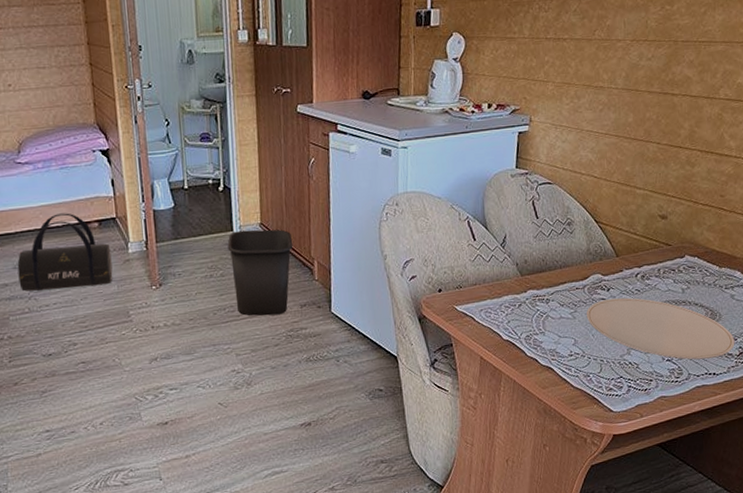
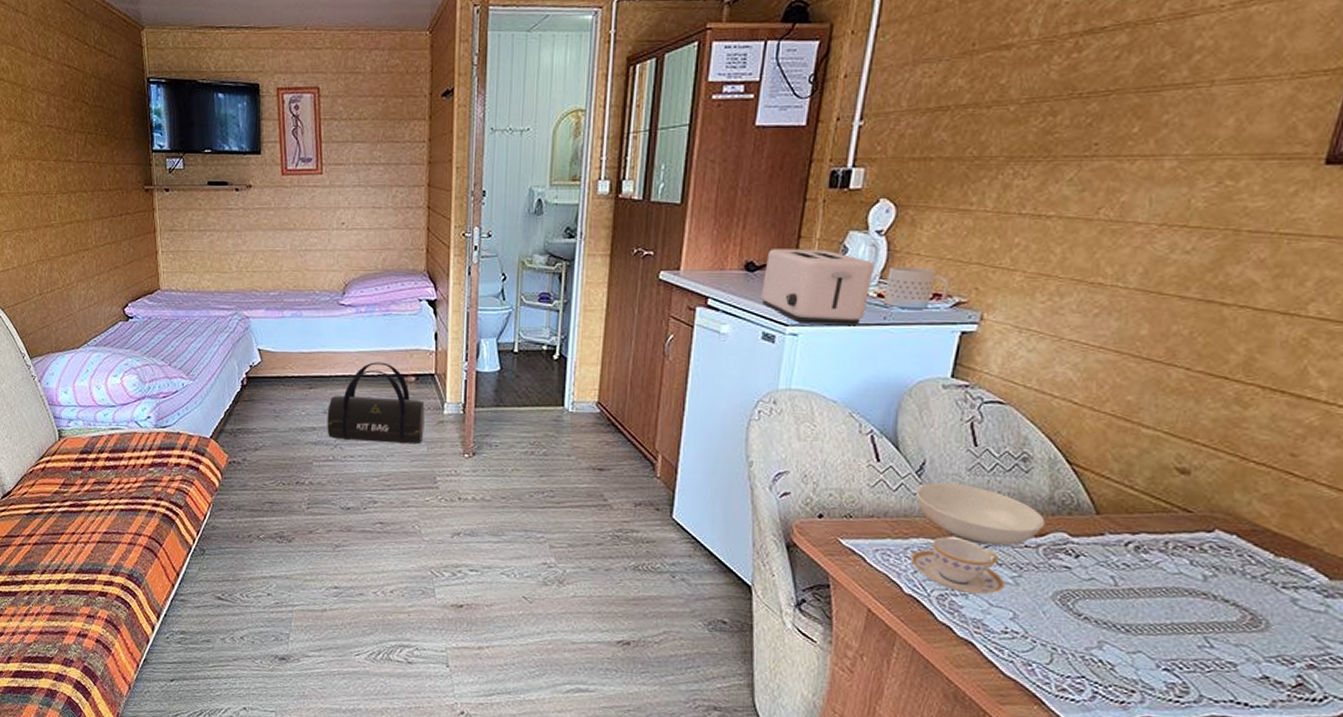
waste bin: present [227,229,293,316] -> none [555,407,635,510]
toaster: none [377,76,455,138] -> present [761,249,874,325]
mug: none [464,84,507,119] -> present [883,266,950,309]
bowl: none [502,249,587,293] -> present [915,482,1045,546]
teacup: none [504,290,568,332] -> present [910,537,1006,595]
plate: present [586,297,735,360] -> none [1036,568,1291,683]

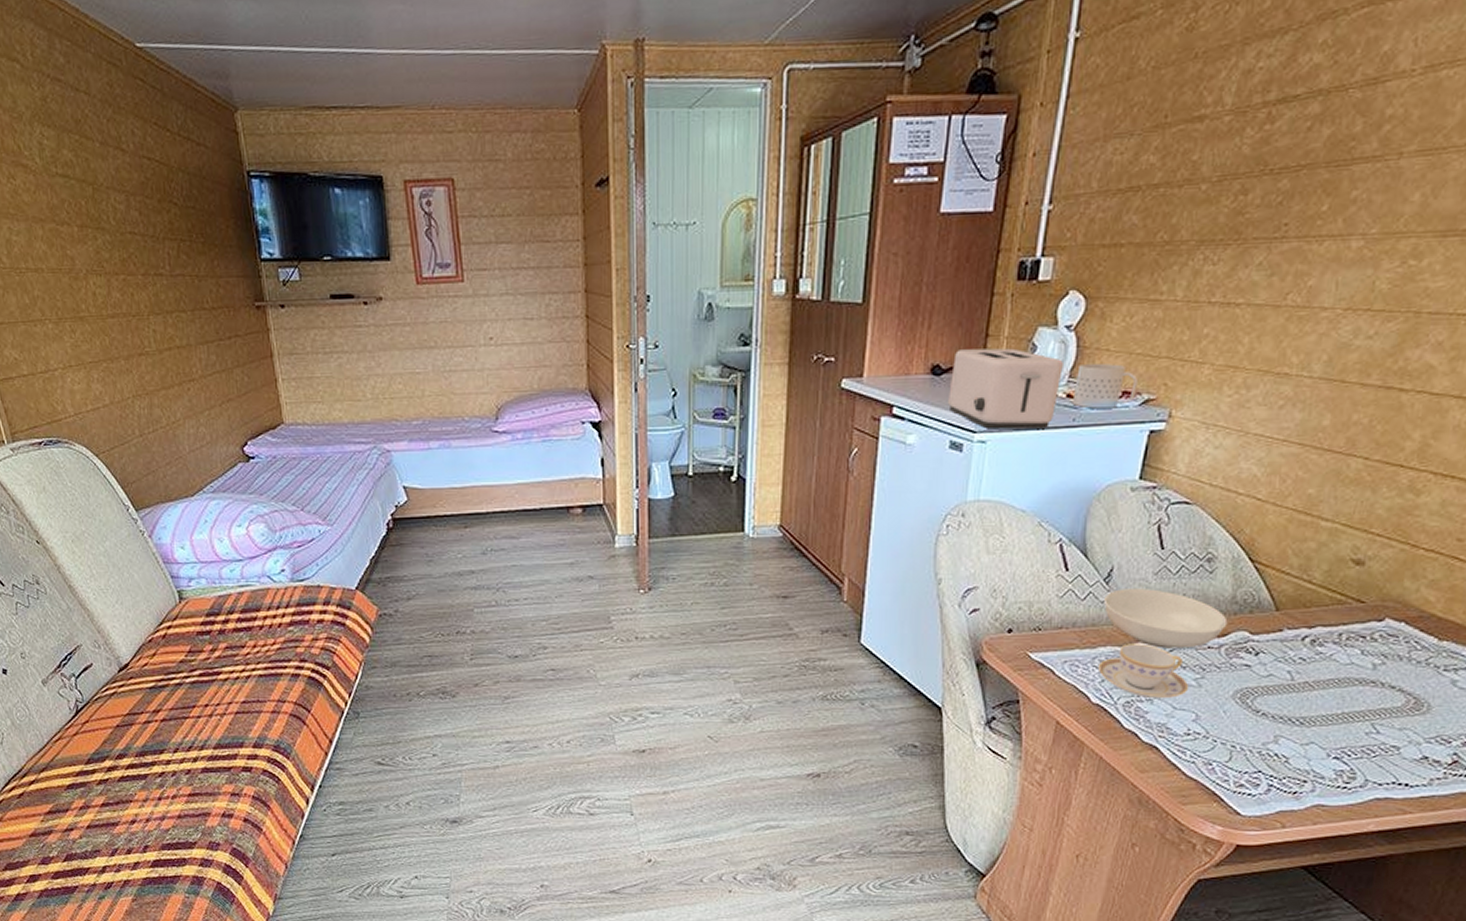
duffel bag: present [327,362,425,445] -> none [486,494,595,583]

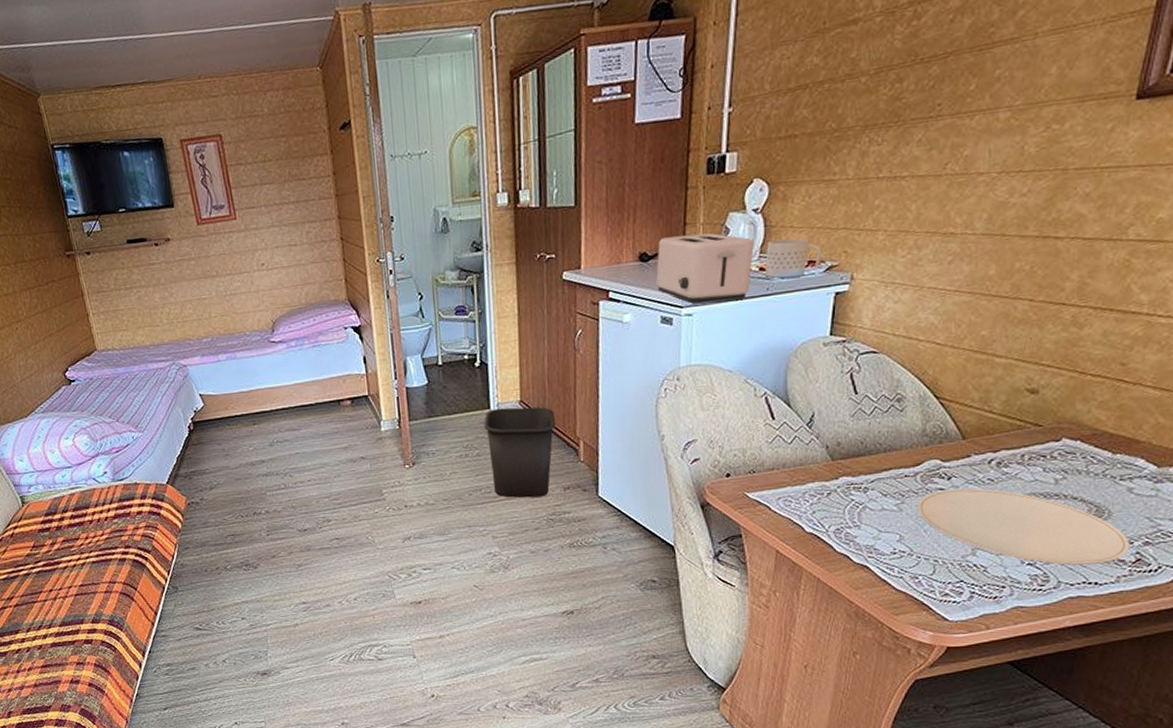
waste bin: none [735,532,819,639] -> present [484,407,556,498]
teacup: present [1097,644,1190,699] -> none [808,477,892,525]
bowl: present [1103,589,1228,649] -> none [808,429,920,481]
plate: none [1218,667,1448,764] -> present [917,488,1130,566]

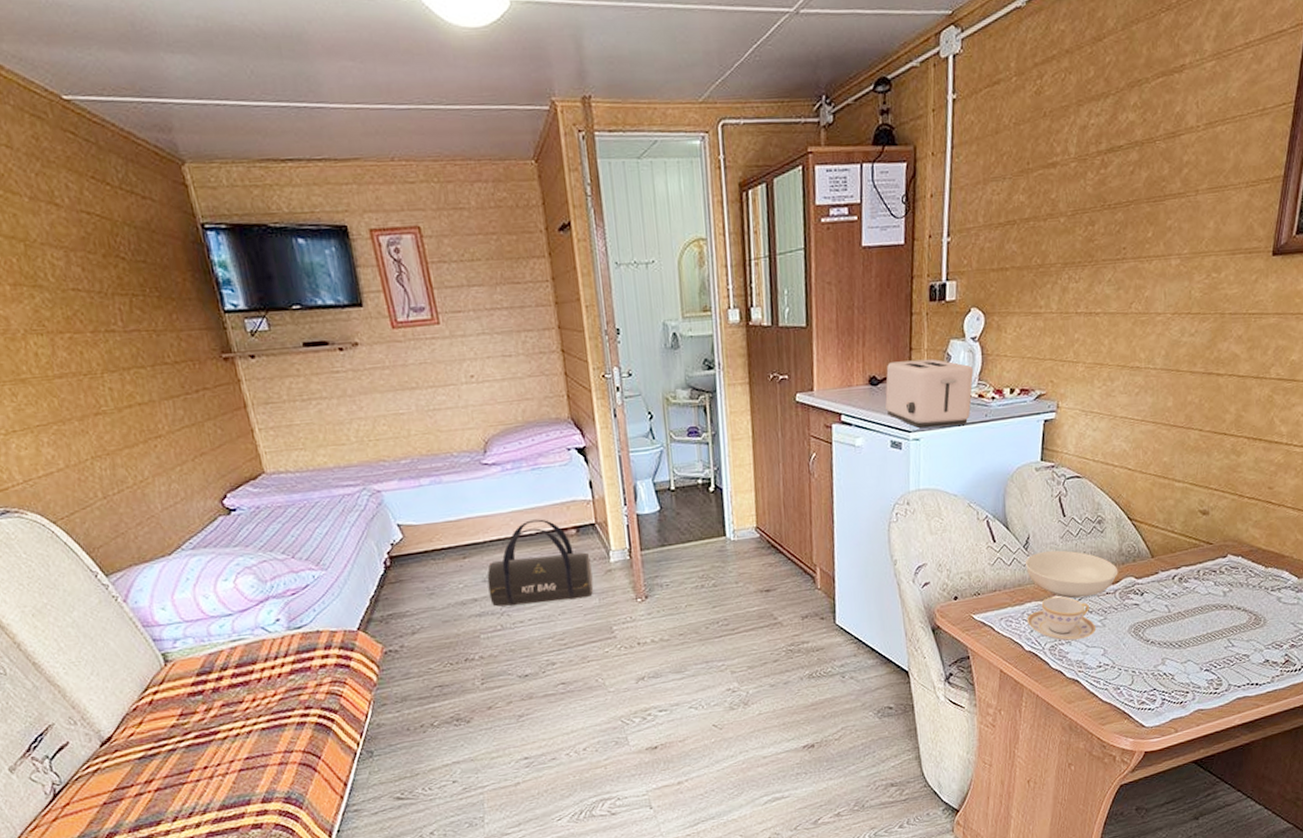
duffel bag: none [273,391,366,468] -> present [487,519,594,607]
waste bin: present [484,407,556,498] -> none [720,533,793,630]
mug: present [764,238,822,279] -> none [983,367,1032,406]
bowl: none [808,429,920,481] -> present [1024,550,1118,599]
teacup: none [808,477,892,525] -> present [1026,596,1097,641]
plate: present [917,488,1130,566] -> none [1117,602,1281,670]

